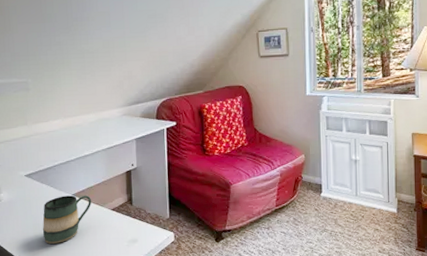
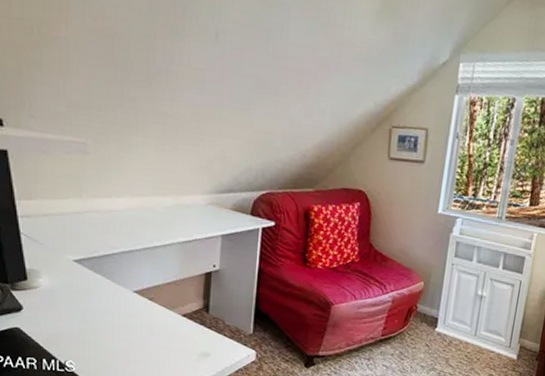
mug: present [42,195,92,244] -> none [91,291,158,347]

